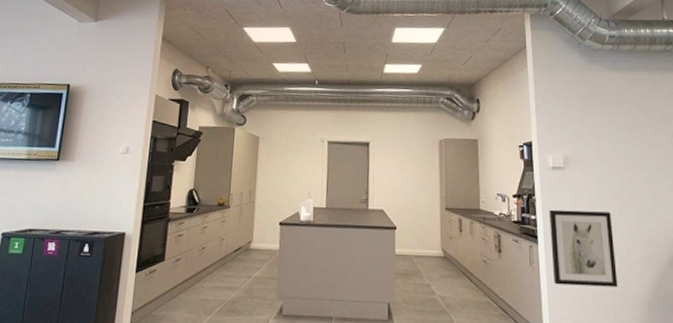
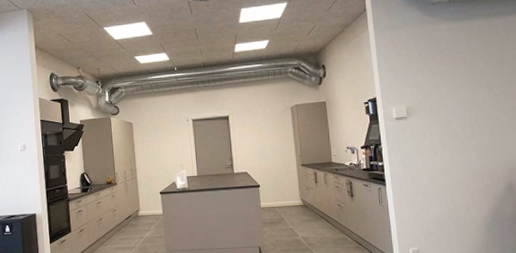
wall art: present [549,209,618,288] -> none [394,152,460,218]

